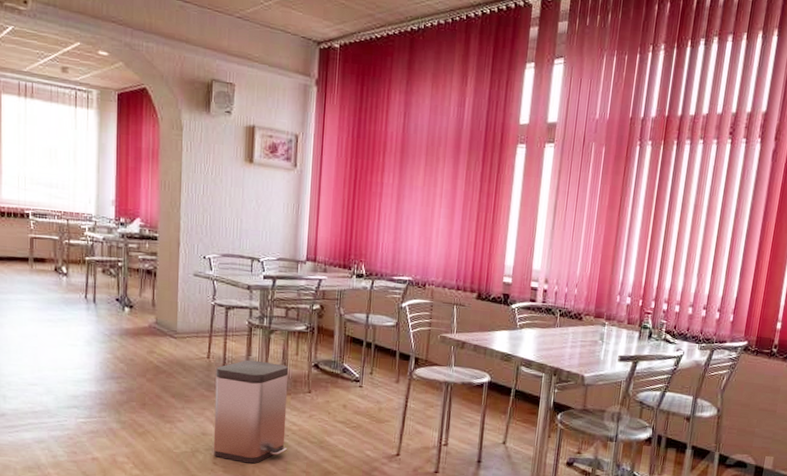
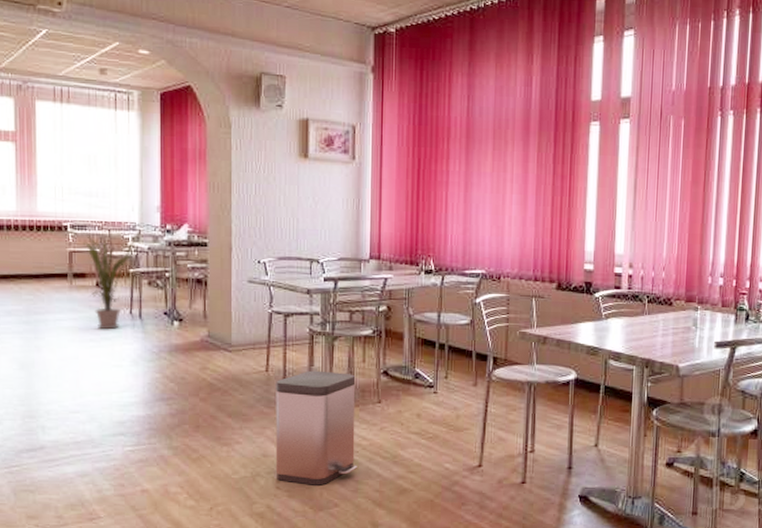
house plant: none [37,216,98,312] -> present [76,228,142,330]

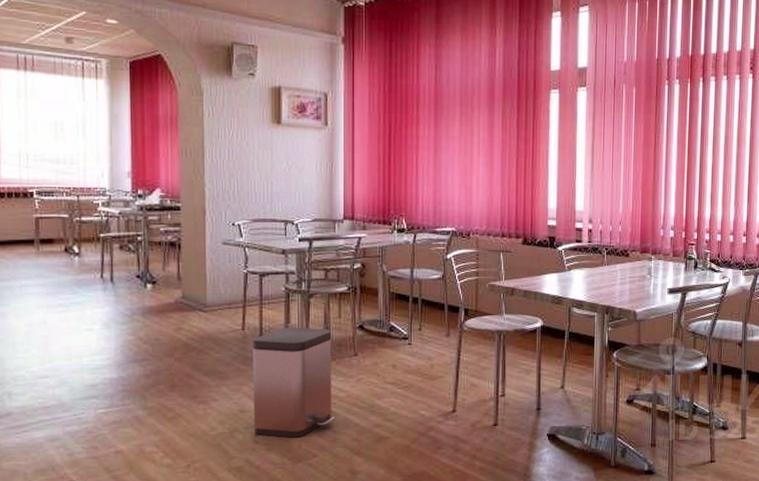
house plant: present [76,228,142,330] -> none [43,195,112,295]

